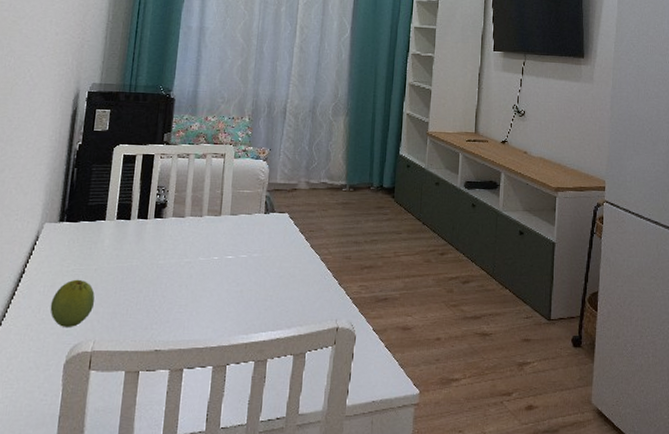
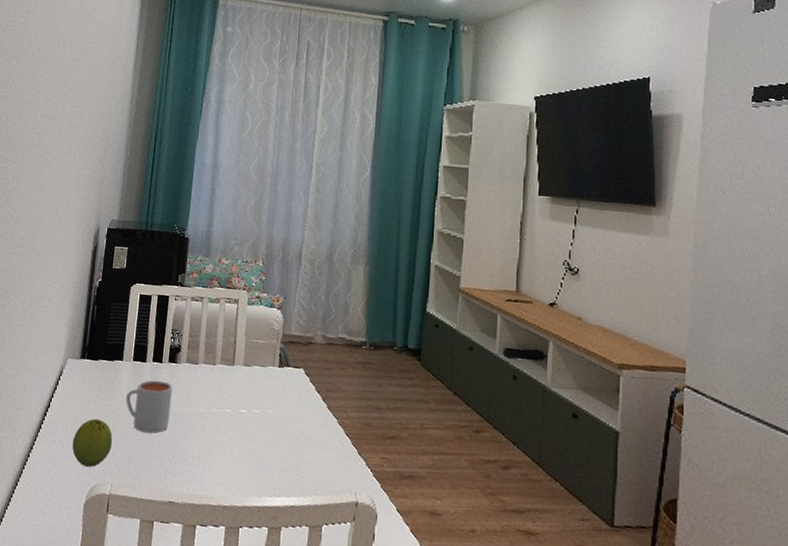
mug: none [109,236,158,287] -> present [126,380,173,433]

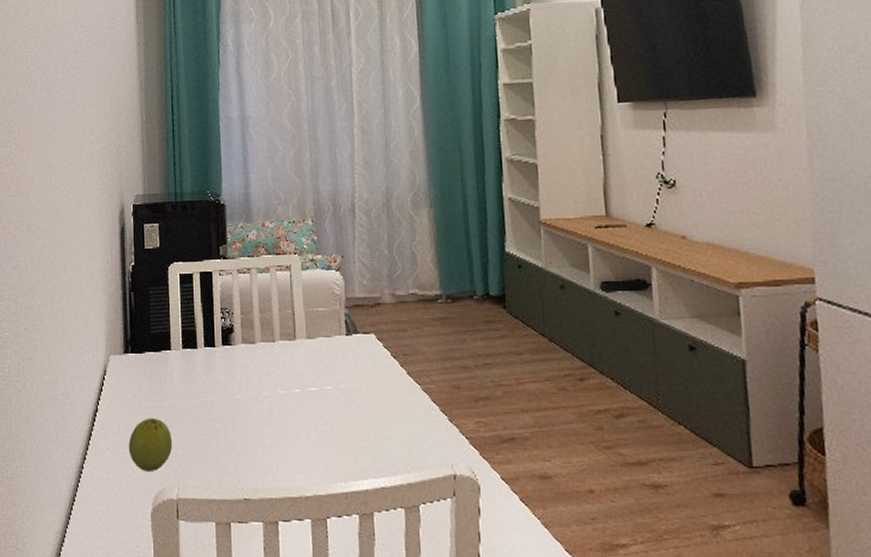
mug: present [126,380,173,433] -> none [181,367,232,426]

